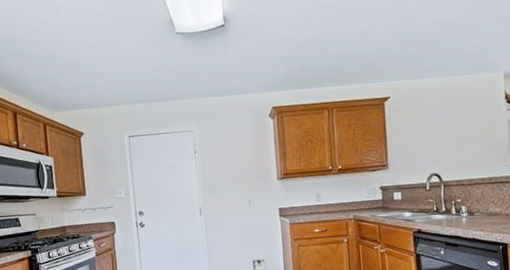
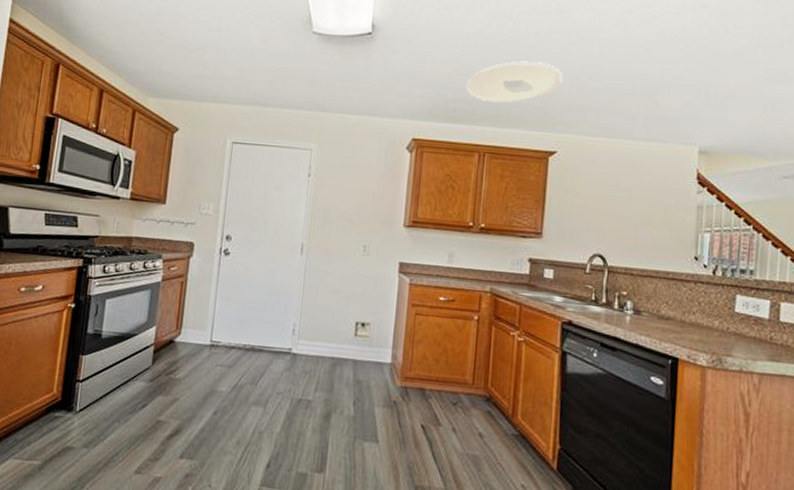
ceiling light: none [308,24,386,66] -> present [466,61,563,103]

